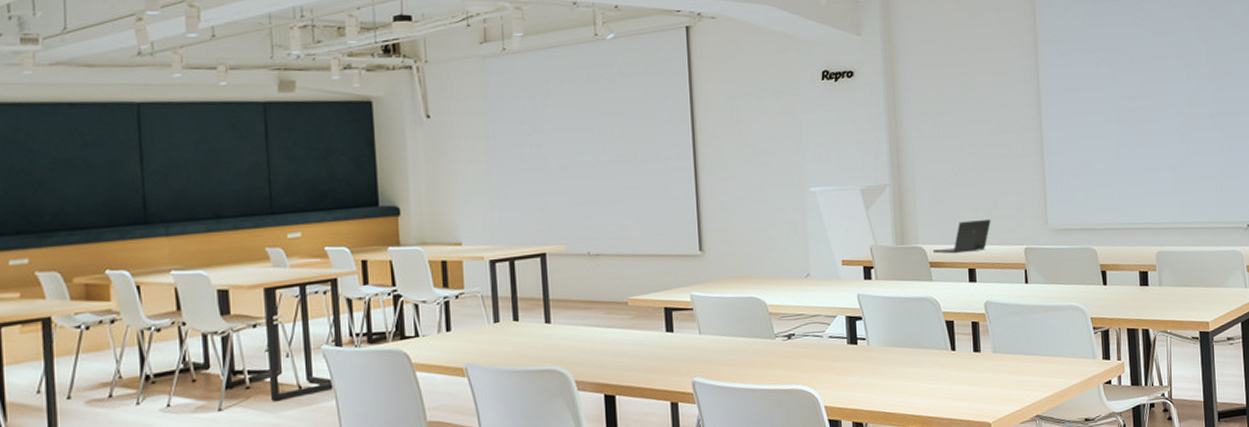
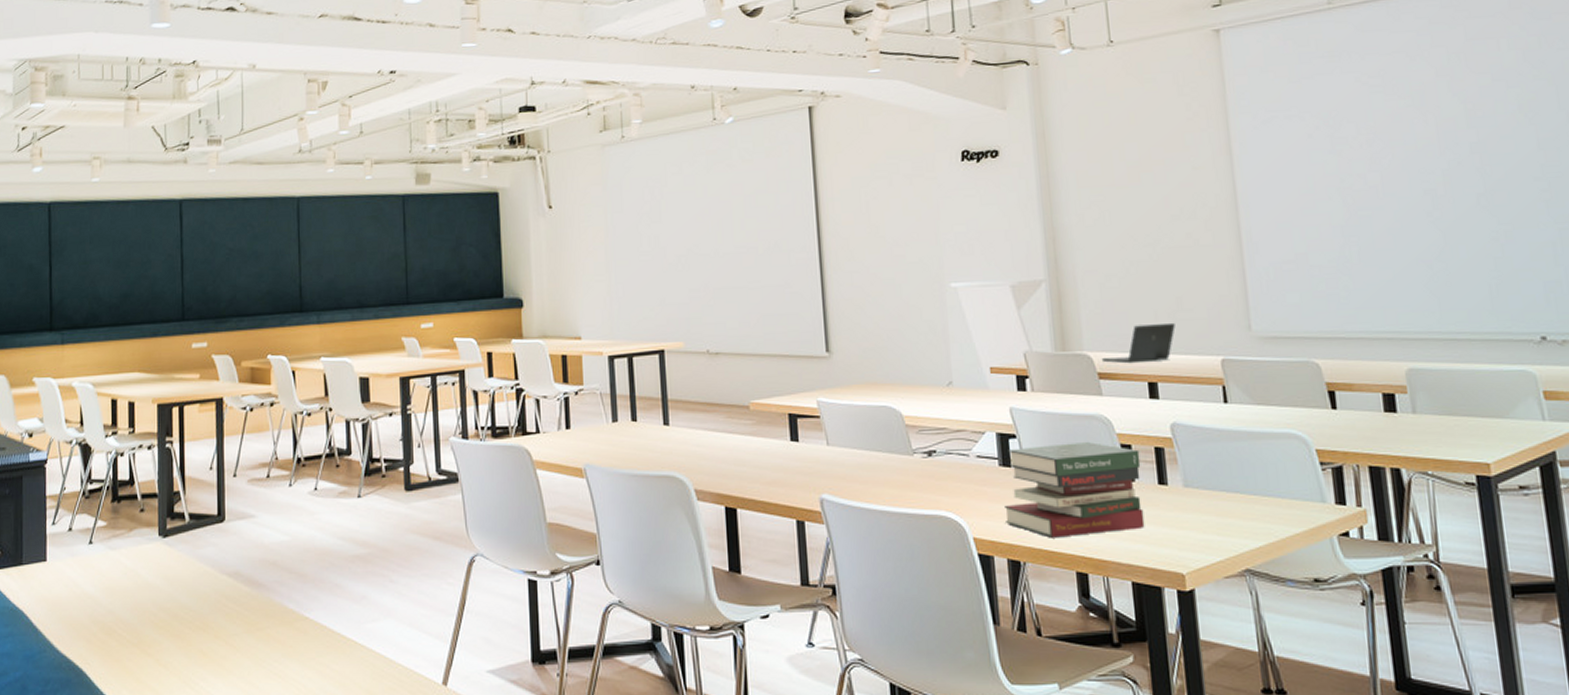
books: none [851,320,962,402] -> present [1005,442,1145,538]

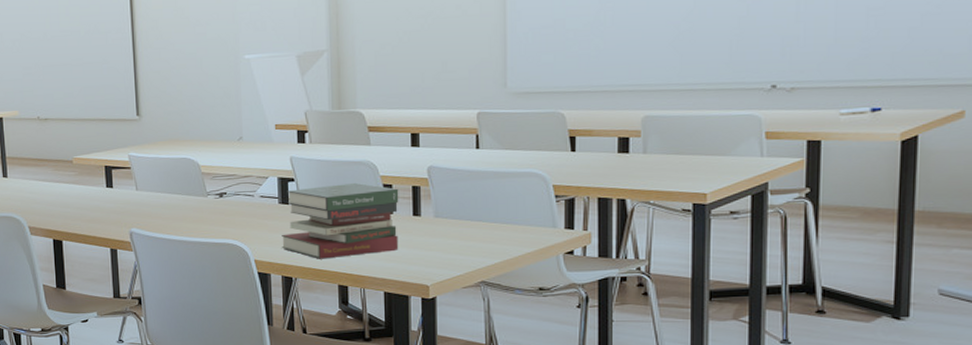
laptop: present [1103,322,1175,364] -> none [373,82,439,119]

